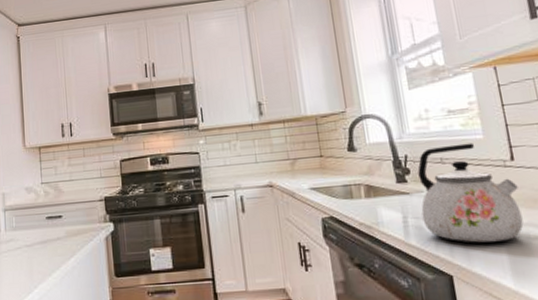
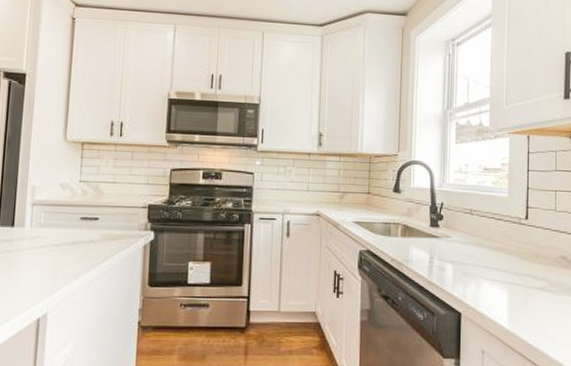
kettle: present [418,143,524,243] -> none [446,199,526,287]

